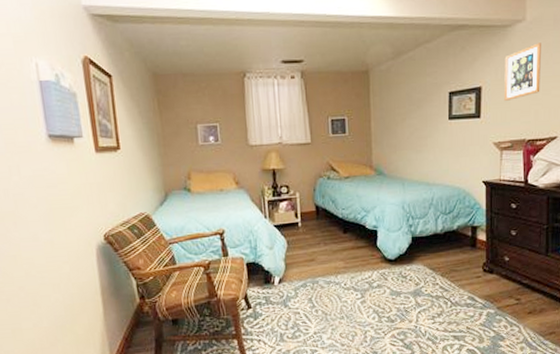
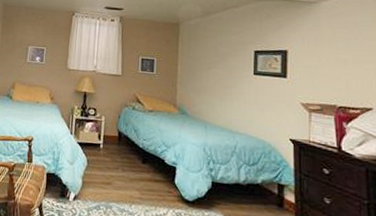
picture frame: present [504,43,541,101] -> none [310,20,350,67]

